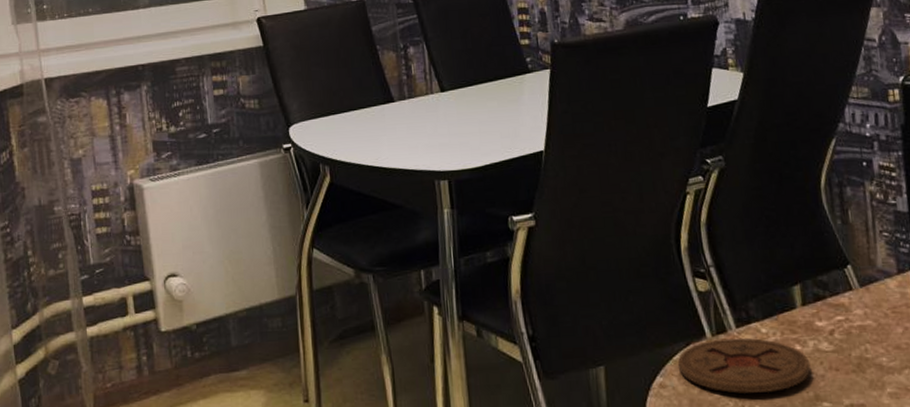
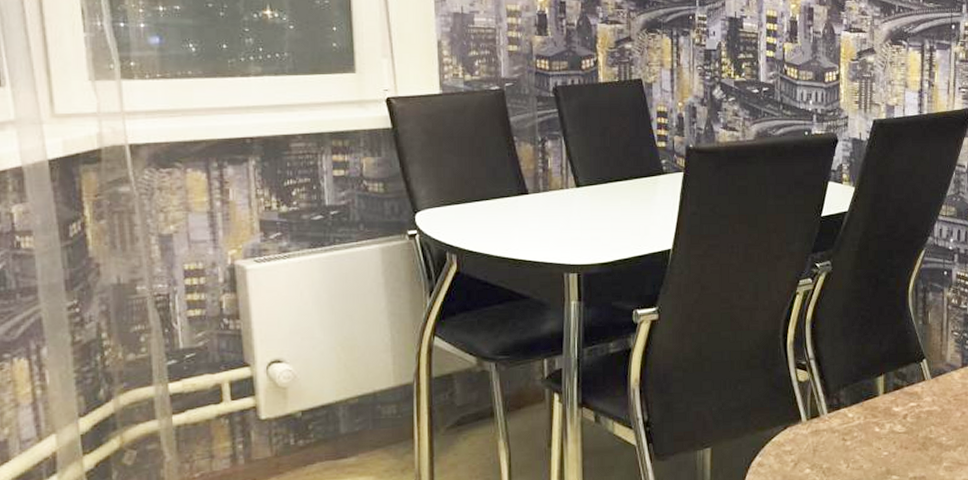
coaster: present [677,337,811,393] -> none [775,421,886,470]

